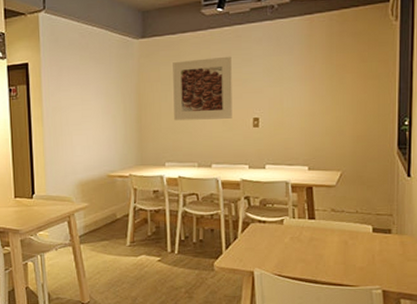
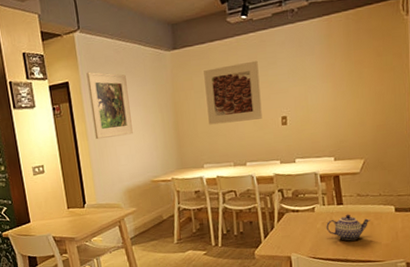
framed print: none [48,54,92,127] -> present [86,72,133,140]
teapot: none [295,230,345,260] -> present [326,214,370,241]

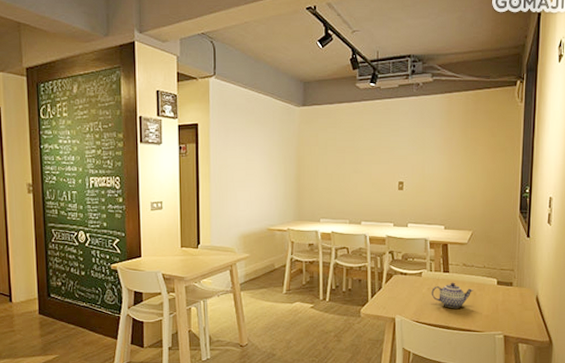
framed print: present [86,72,133,140] -> none [217,116,255,183]
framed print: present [204,60,262,125] -> none [329,126,381,181]

